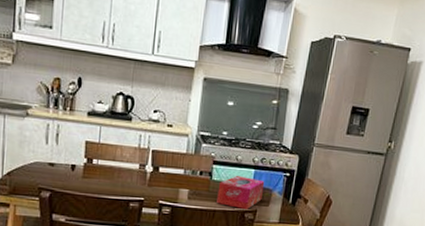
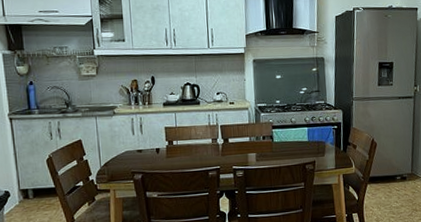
tissue box: present [217,176,265,210] -> none [280,134,318,163]

